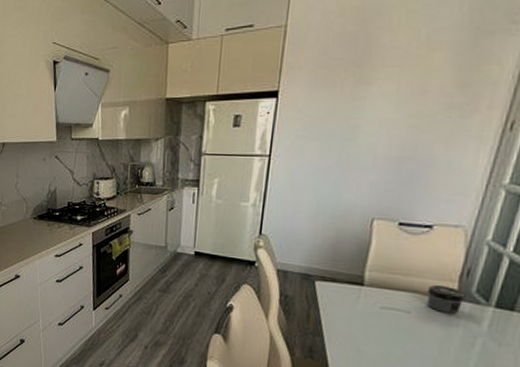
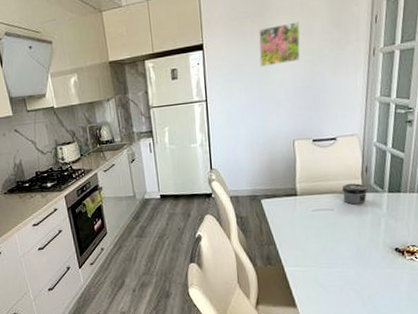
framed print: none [346,77,411,127] -> present [258,22,301,68]

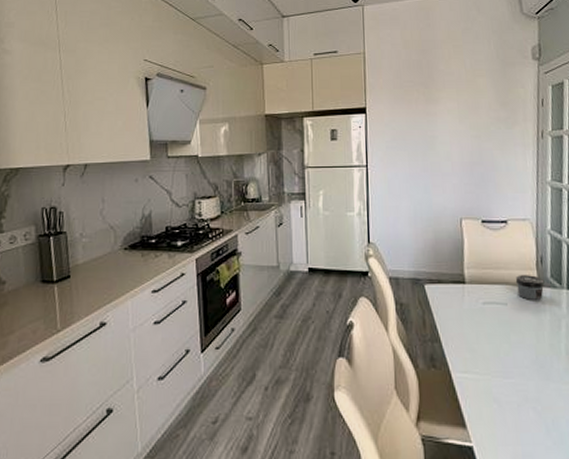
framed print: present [258,22,301,68] -> none [424,96,467,138]

